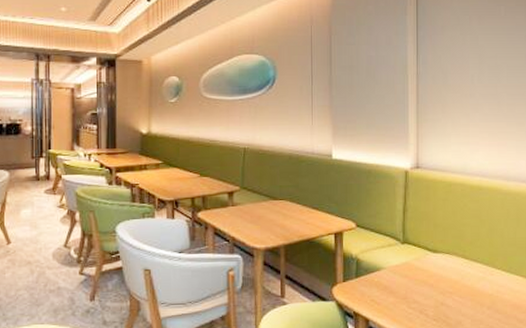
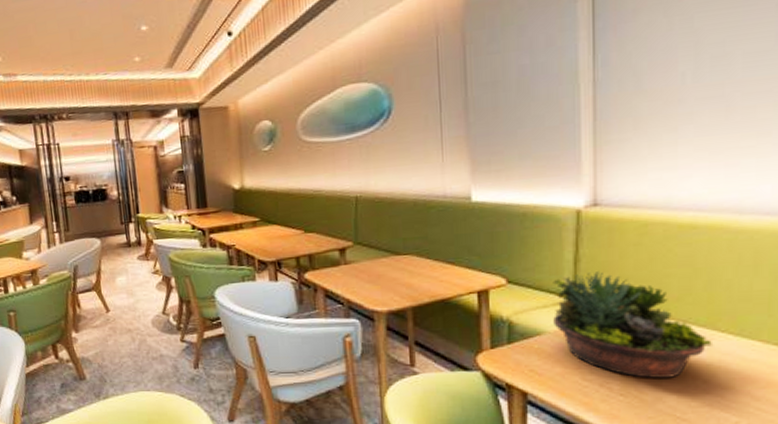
succulent planter: none [388,220,494,307] -> present [553,272,714,379]

